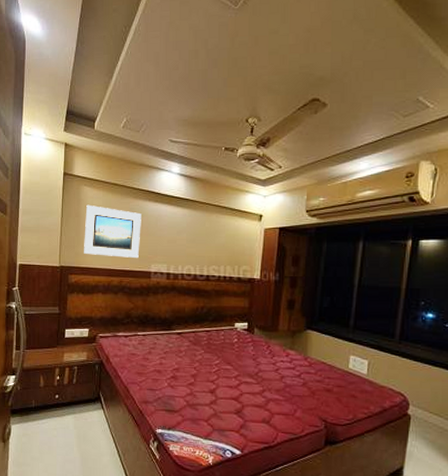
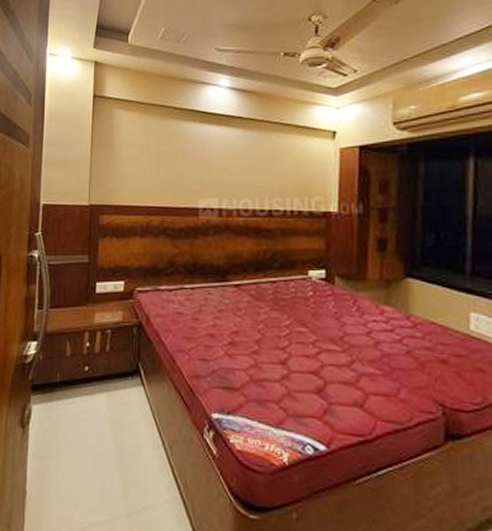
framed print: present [84,204,141,259] -> none [117,130,185,193]

